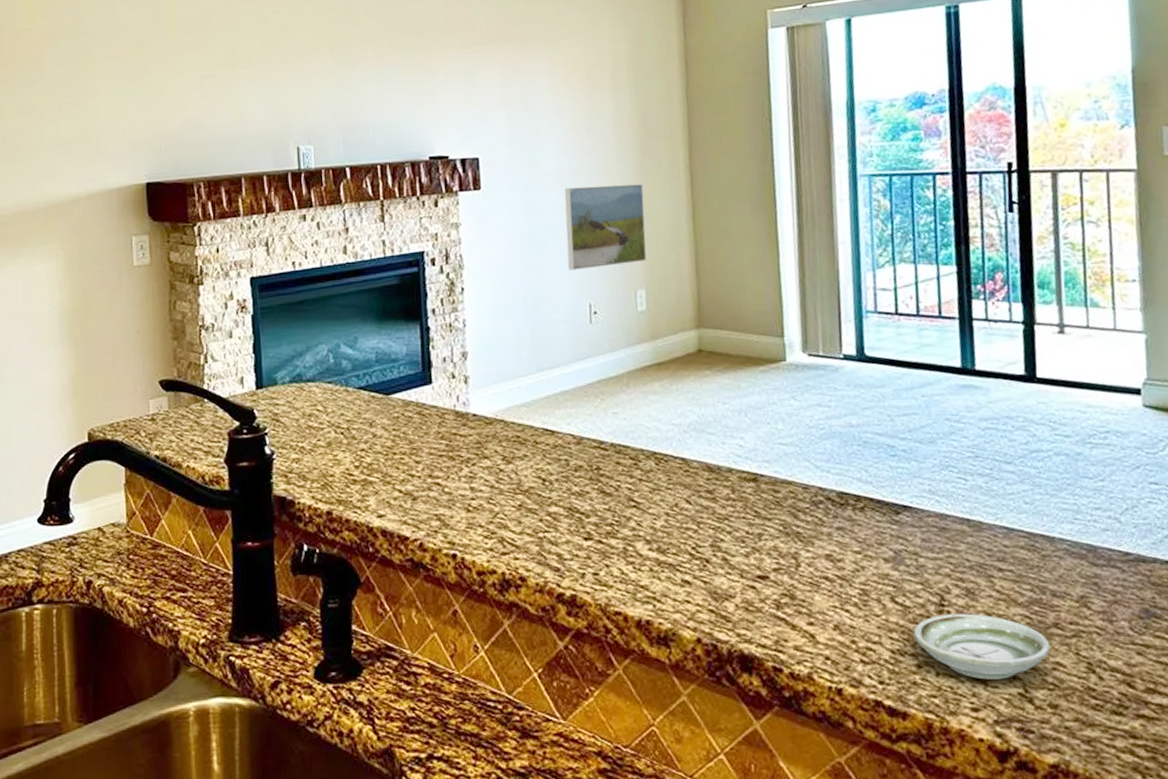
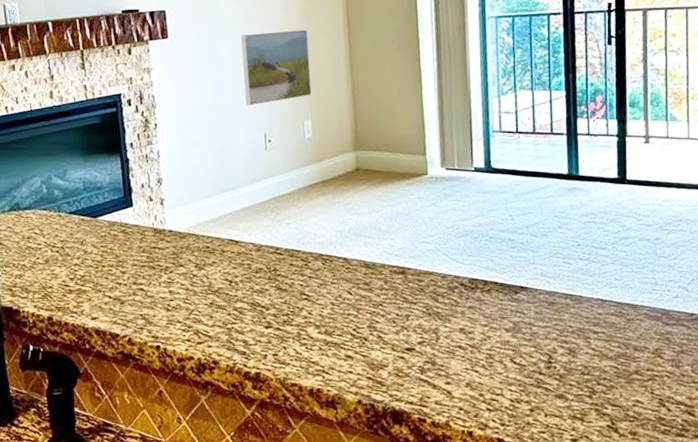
saucer: present [913,613,1051,680] -> none [527,367,632,417]

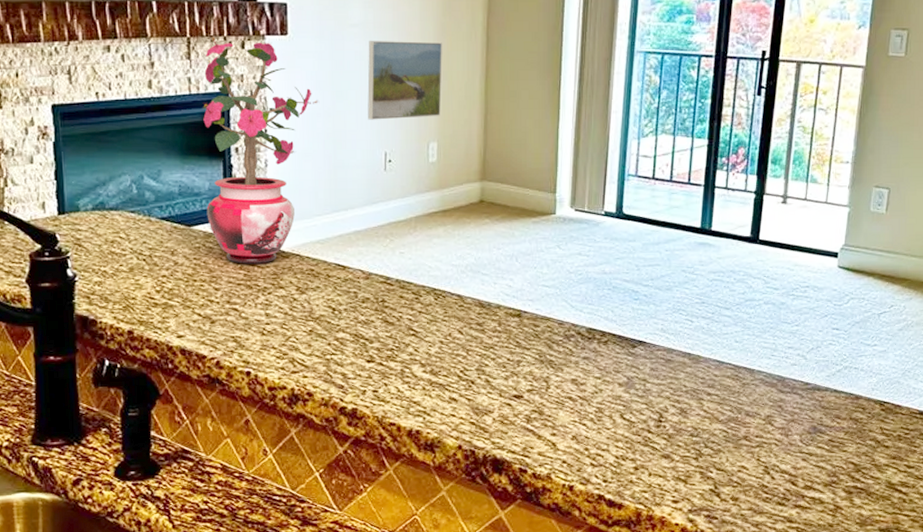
potted plant: none [97,46,201,247] -> present [203,35,319,264]

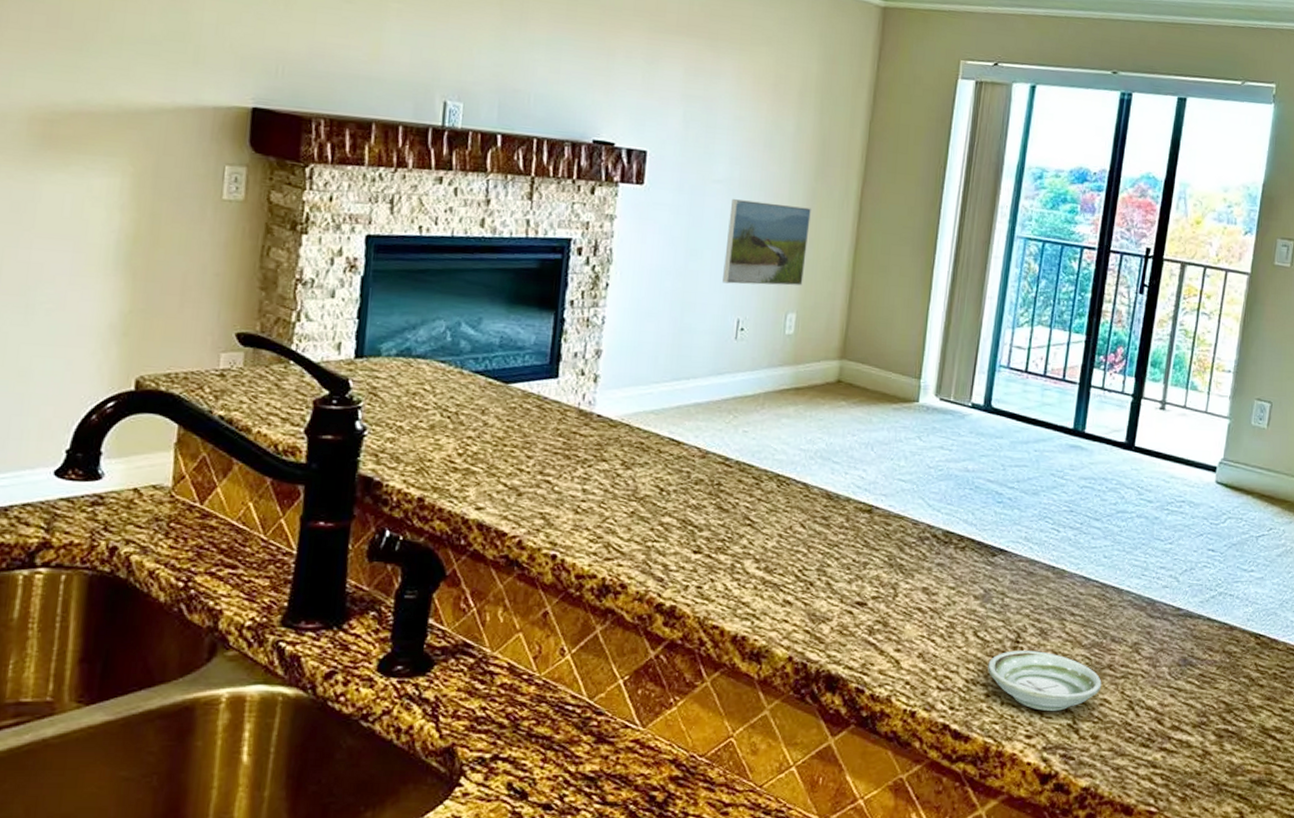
potted plant: present [203,35,319,264] -> none [528,177,670,432]
saucer: none [635,428,739,479] -> present [987,650,1102,711]

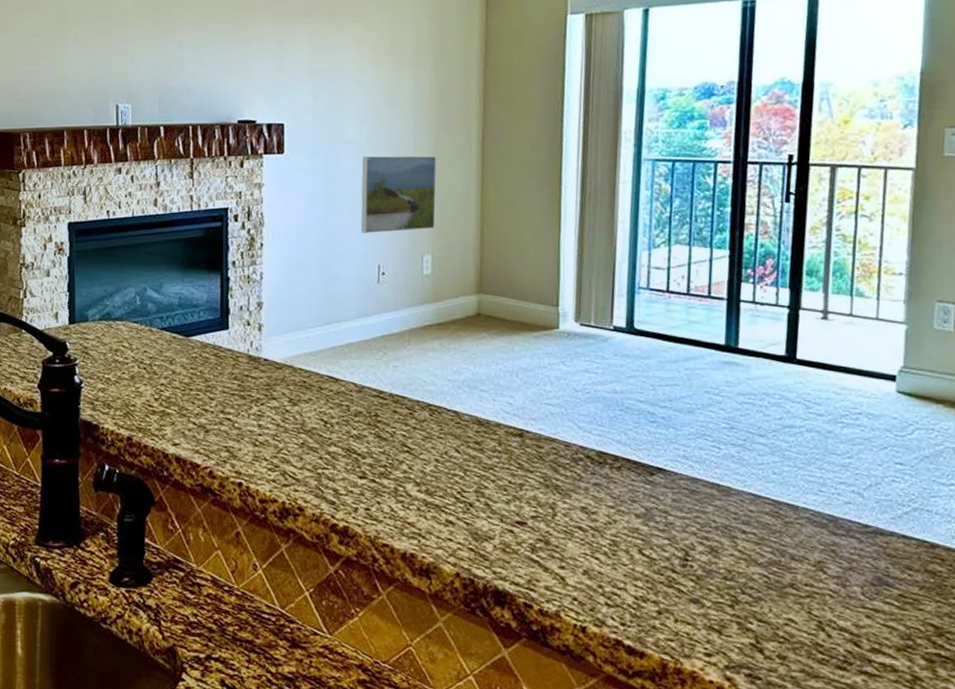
saucer: present [987,650,1102,711] -> none [657,568,785,630]

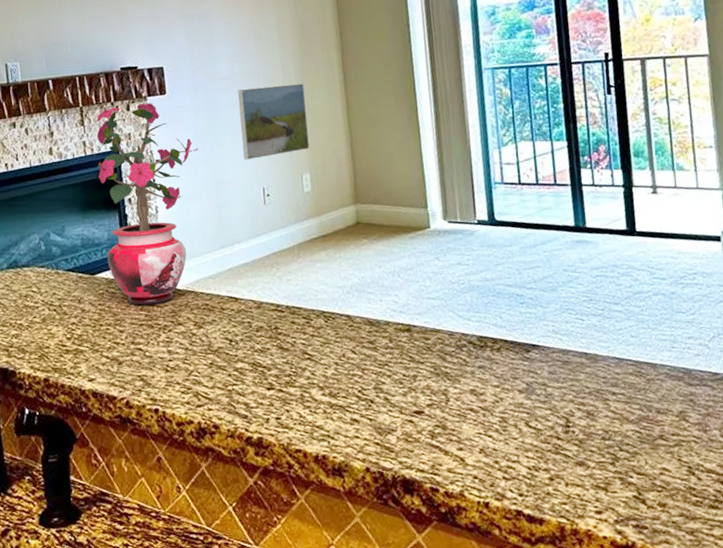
potted plant: none [203,156,313,374] -> present [96,102,199,305]

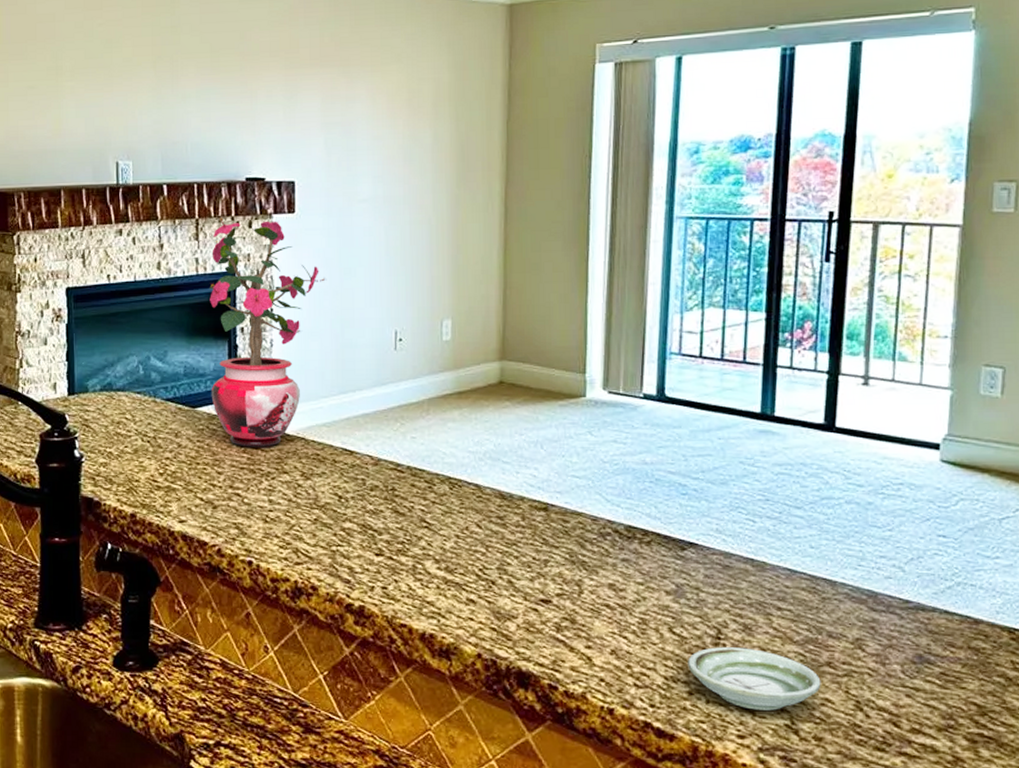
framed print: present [238,83,310,160] -> none [377,214,457,297]
saucer: none [545,432,658,487] -> present [688,647,821,710]

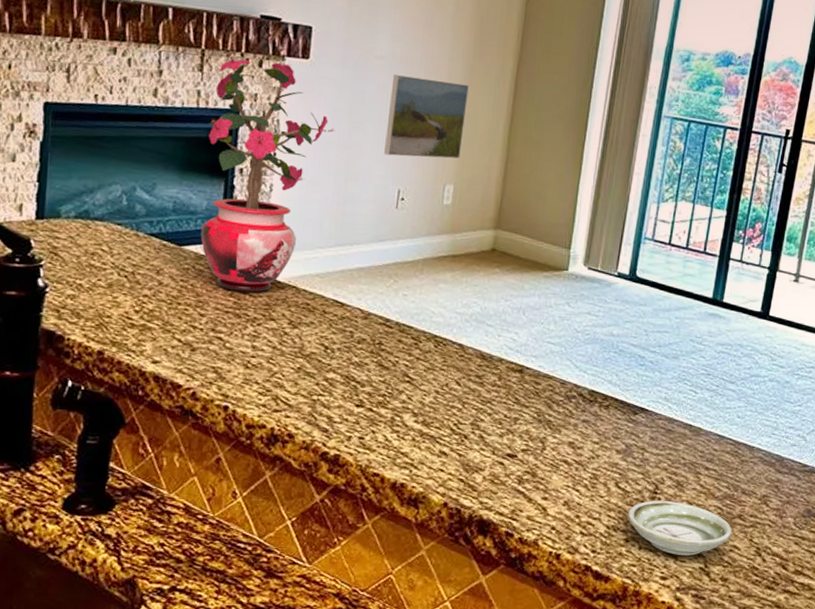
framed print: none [377,214,457,297] -> present [384,74,469,159]

